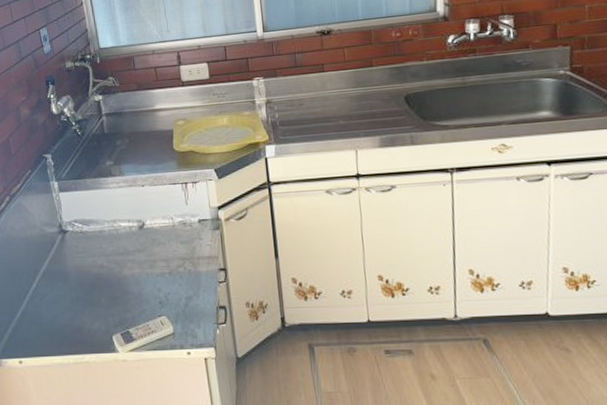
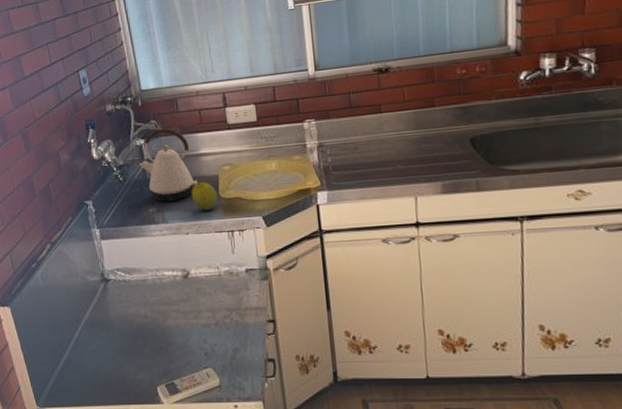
kettle: none [97,84,153,155] -> present [139,127,198,202]
fruit: none [147,136,173,163] -> present [191,182,218,210]

